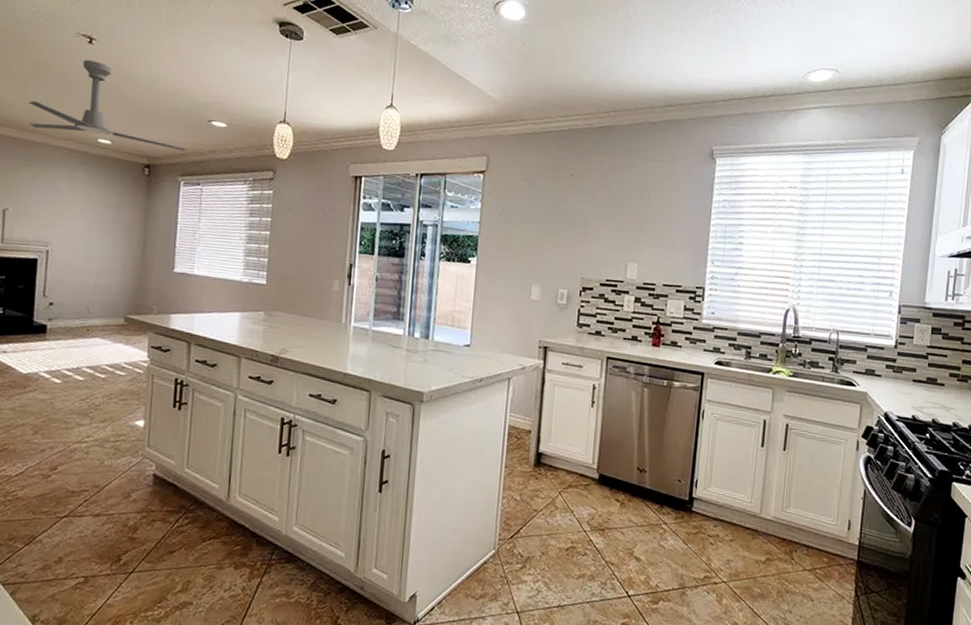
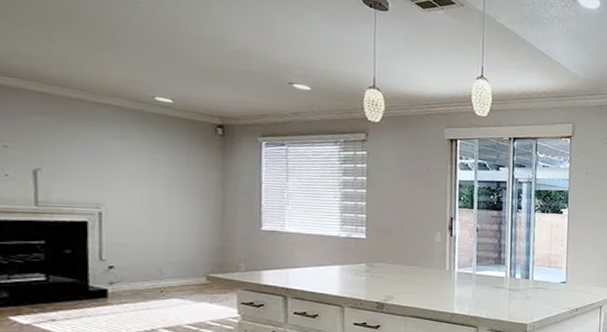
ceiling fan: present [28,60,187,151] -> none [56,13,267,112]

